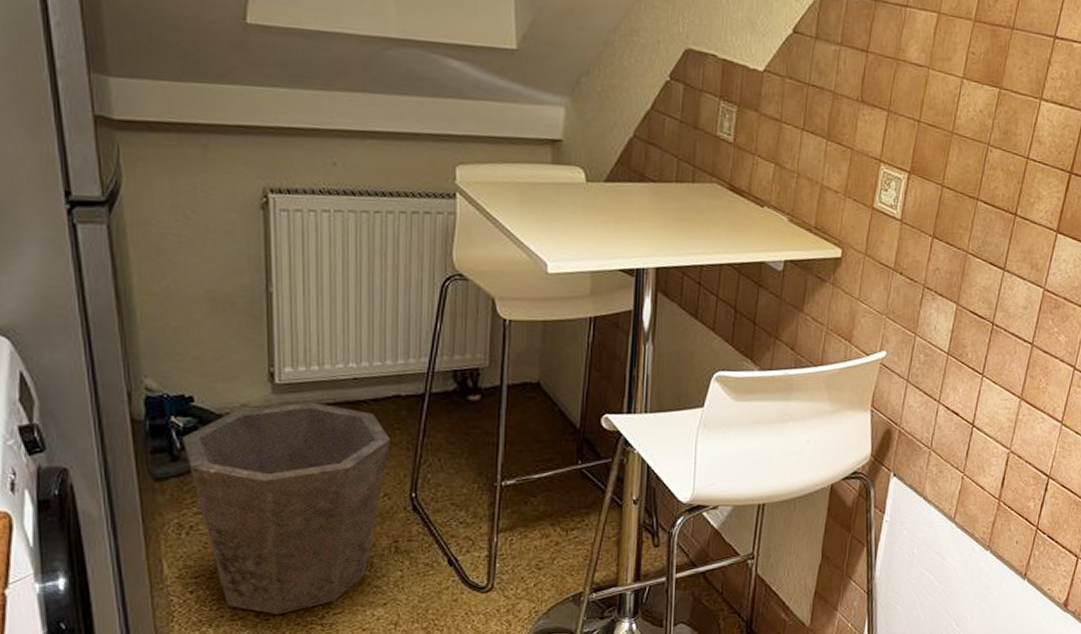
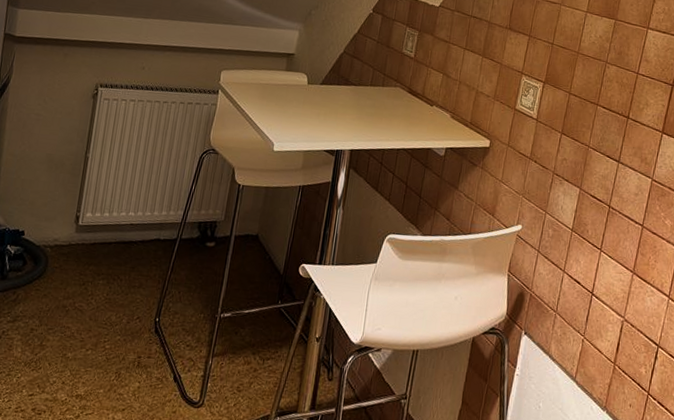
waste bin: present [183,402,390,614] -> none [11,240,148,410]

